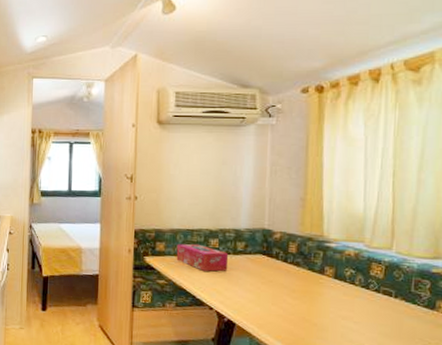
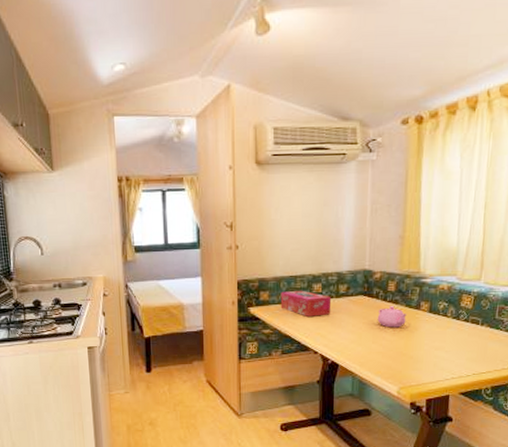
teapot: none [277,268,309,291] -> present [377,306,407,328]

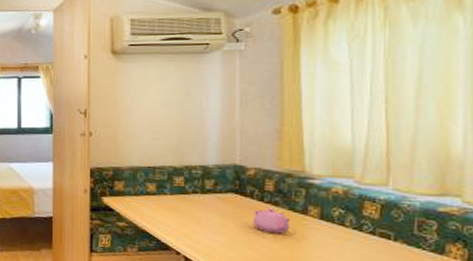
tissue box: present [280,290,332,317] -> none [137,182,196,213]

